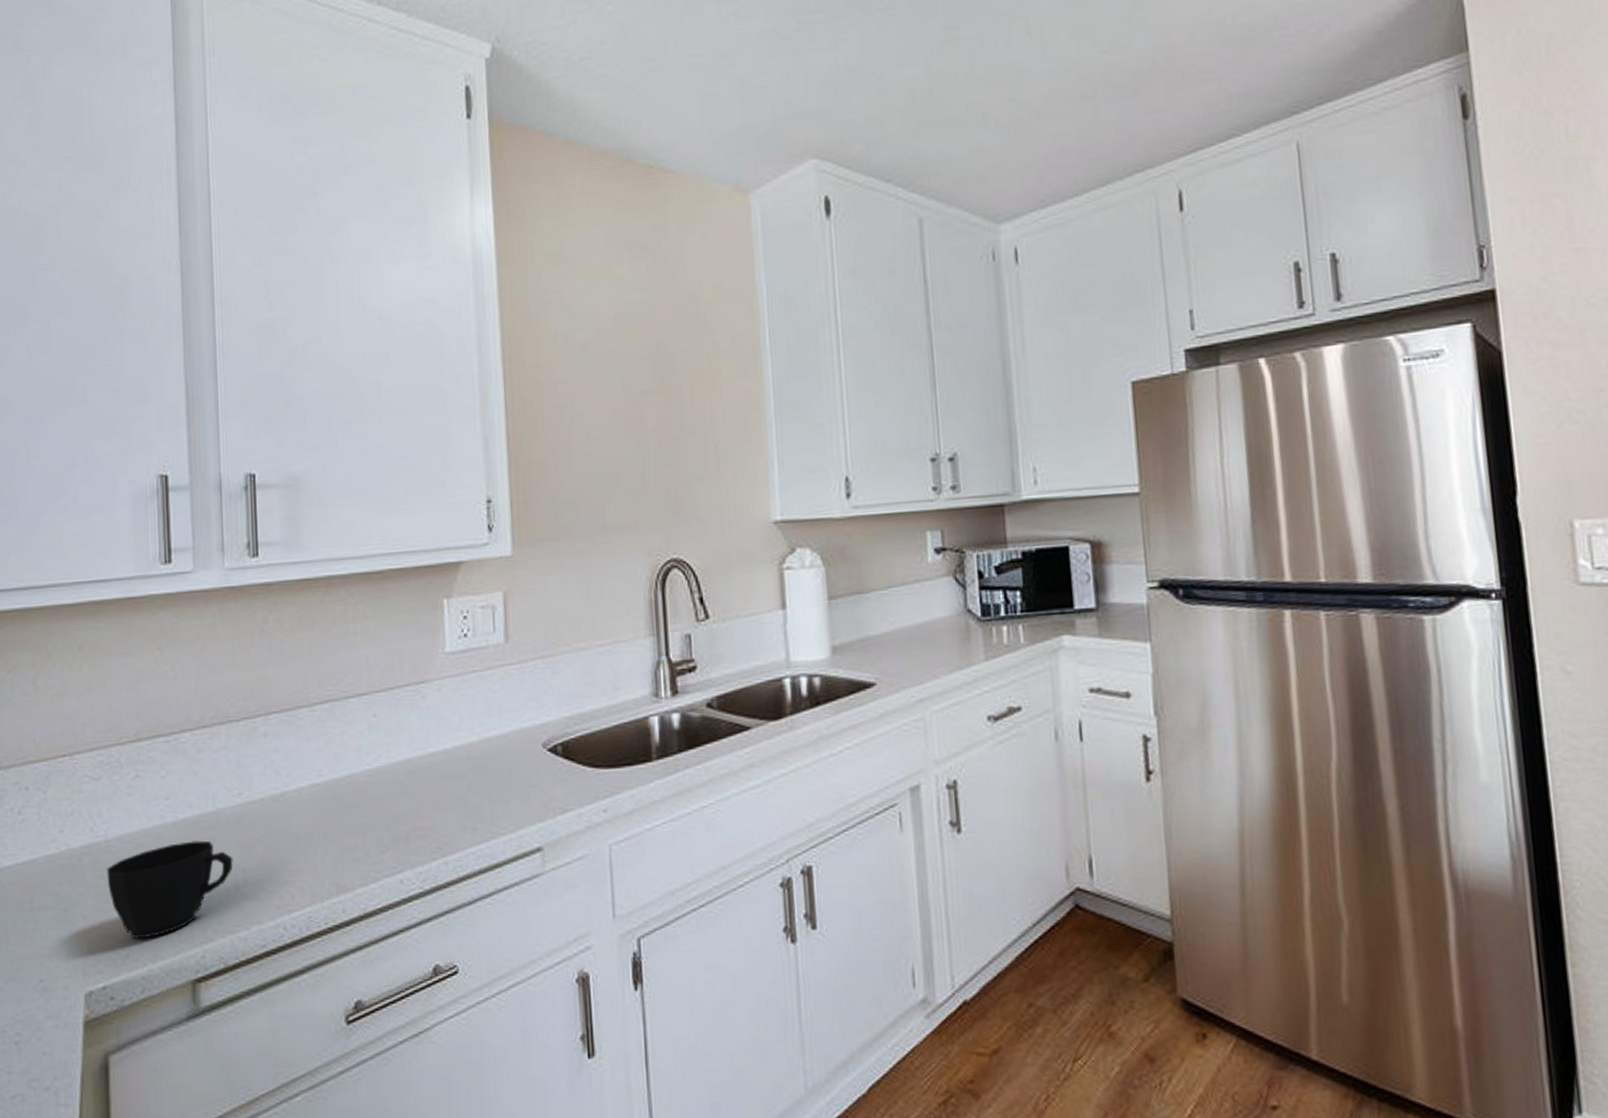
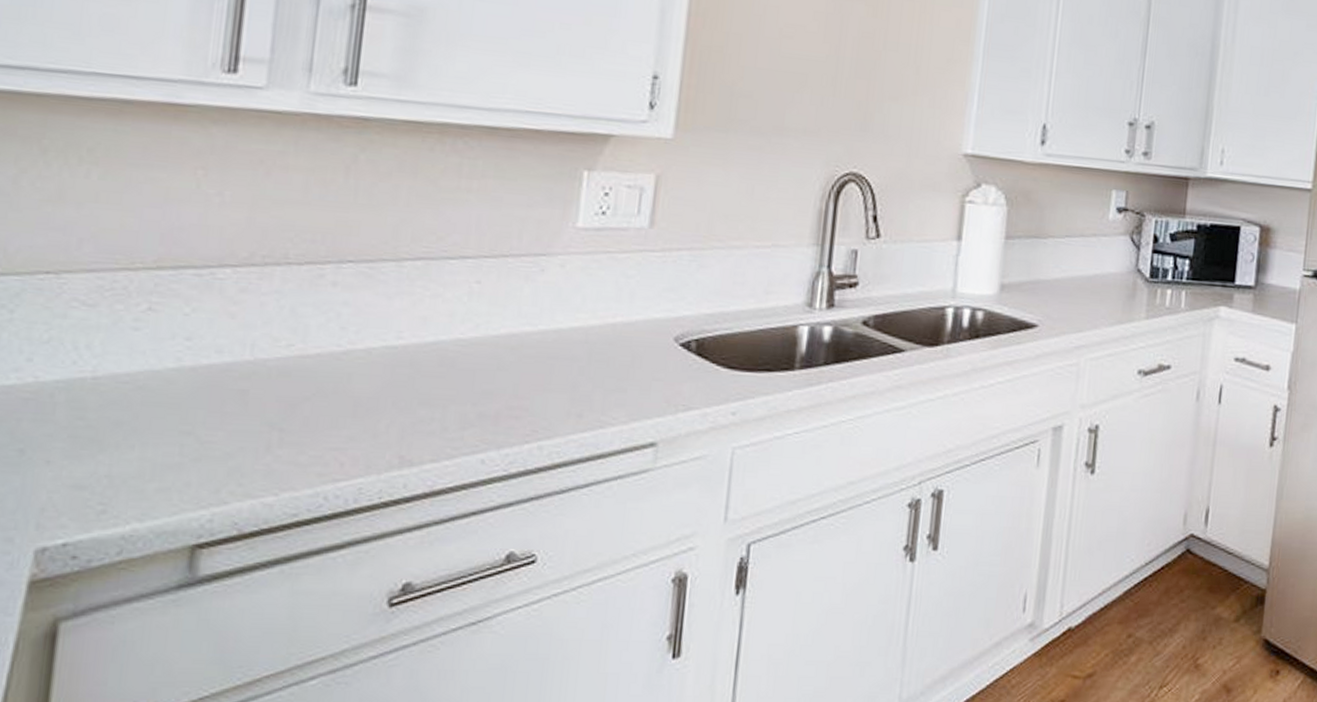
cup: present [106,840,233,939] -> none [87,390,269,494]

